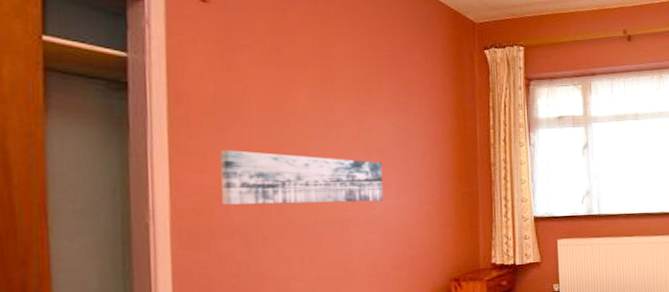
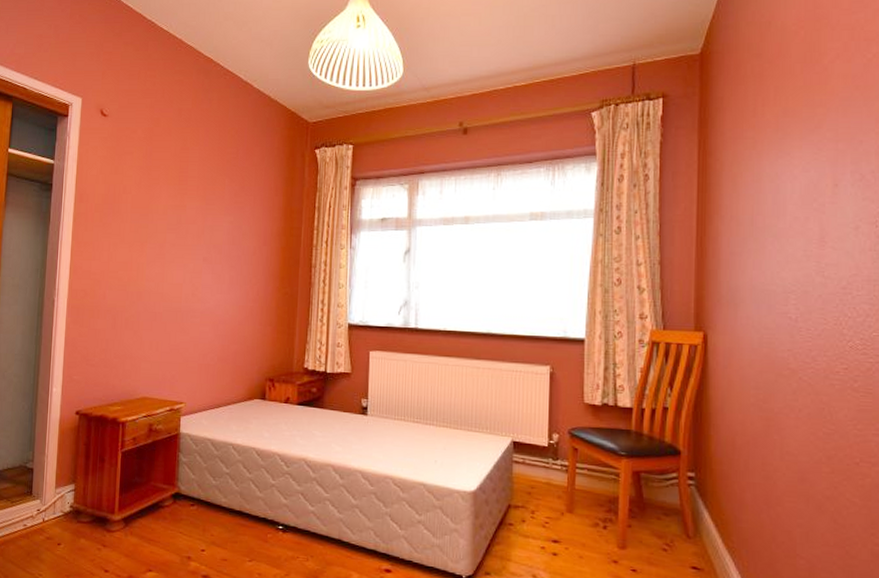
wall art: present [220,150,383,205] -> none [101,242,218,296]

